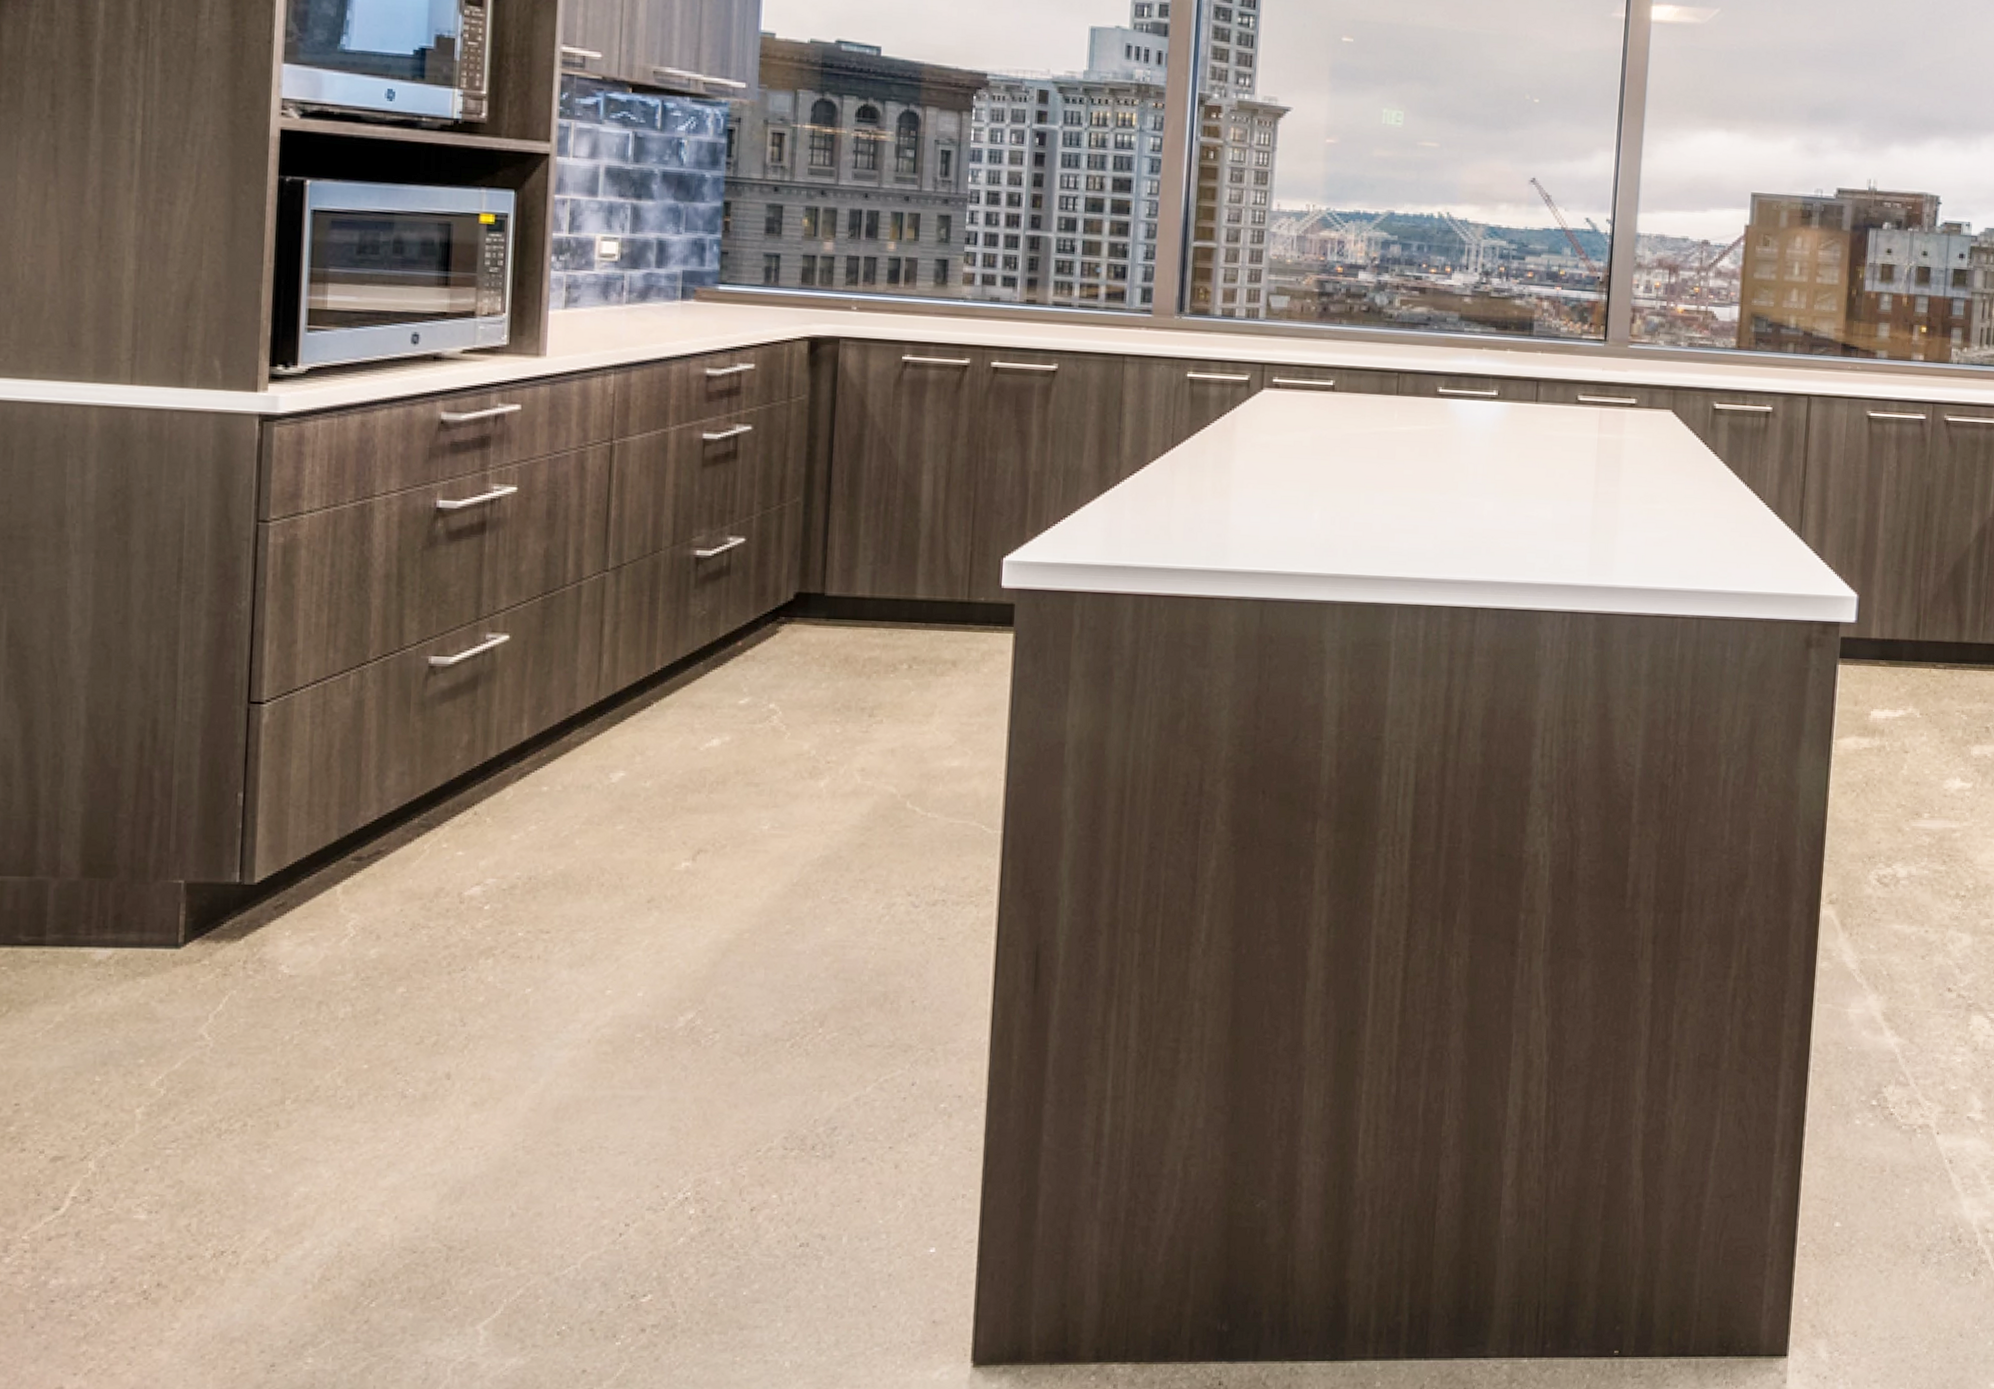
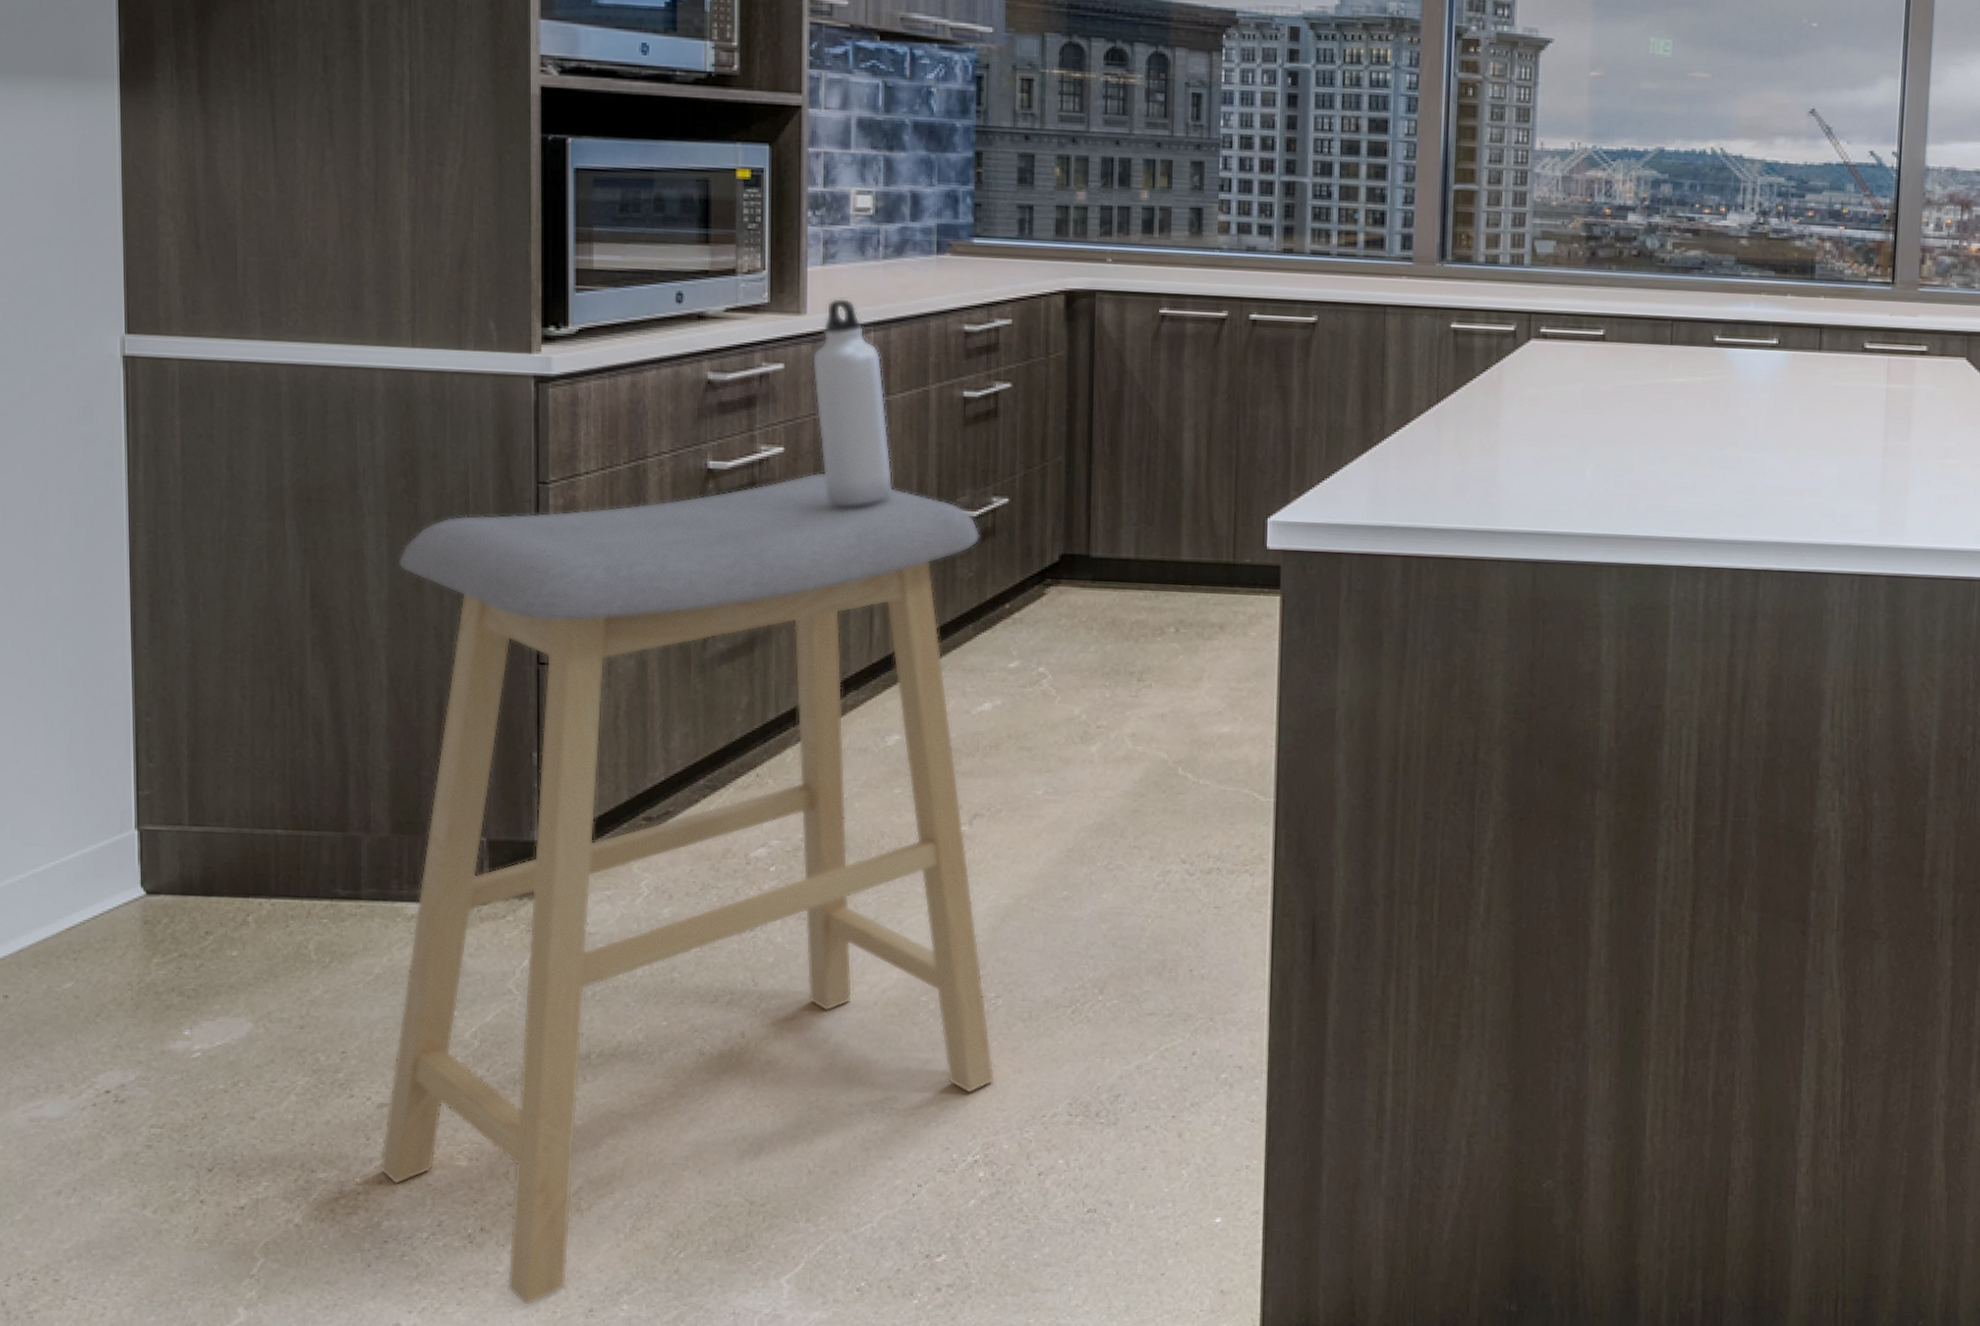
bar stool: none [49,512,715,1363] -> present [379,472,996,1306]
water bottle: none [549,341,629,546] -> present [811,297,894,507]

